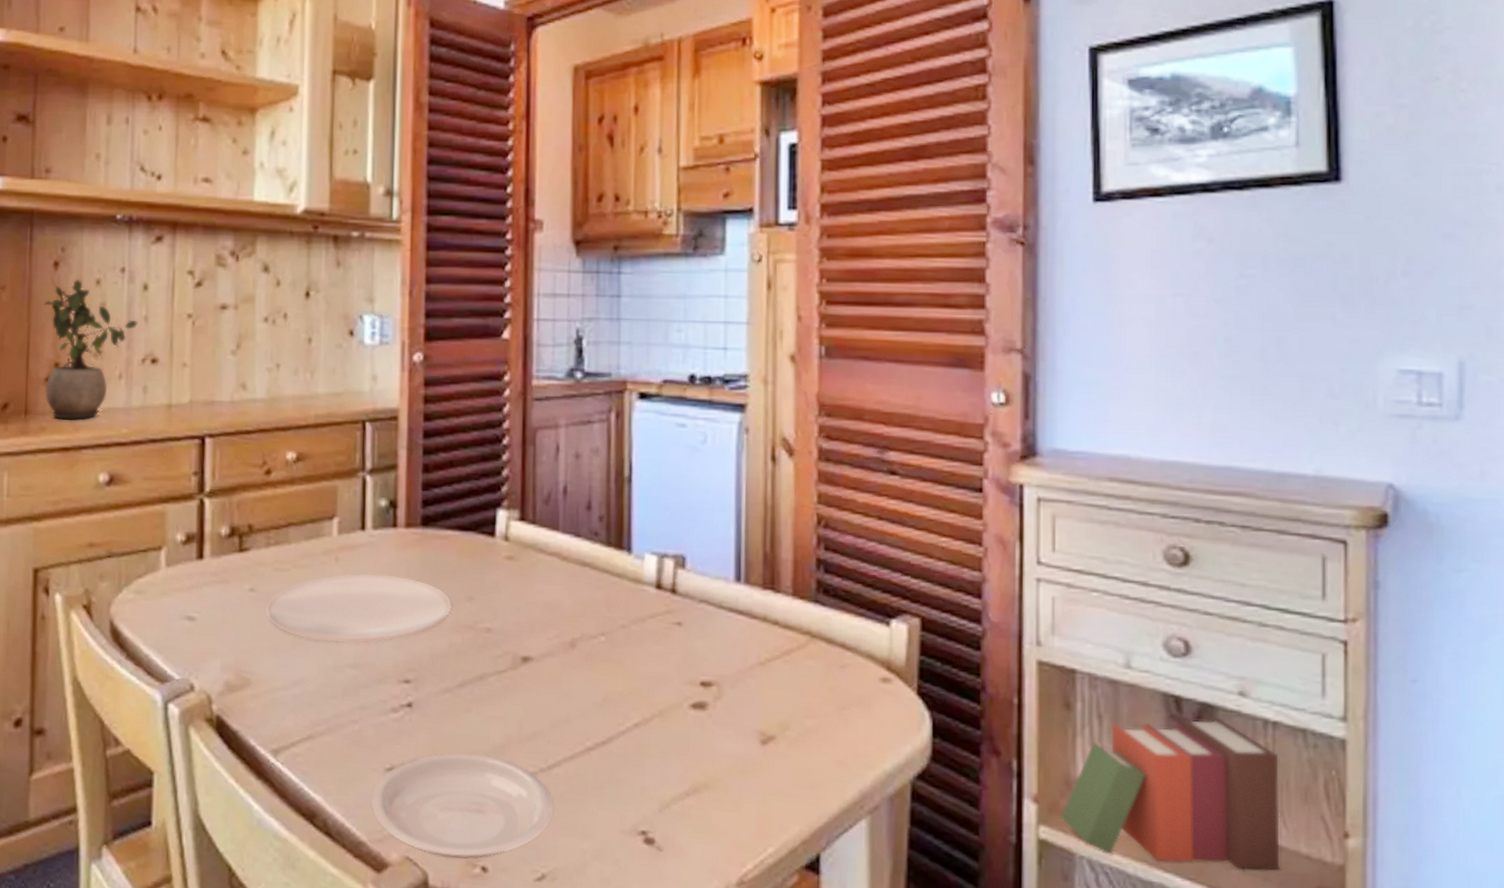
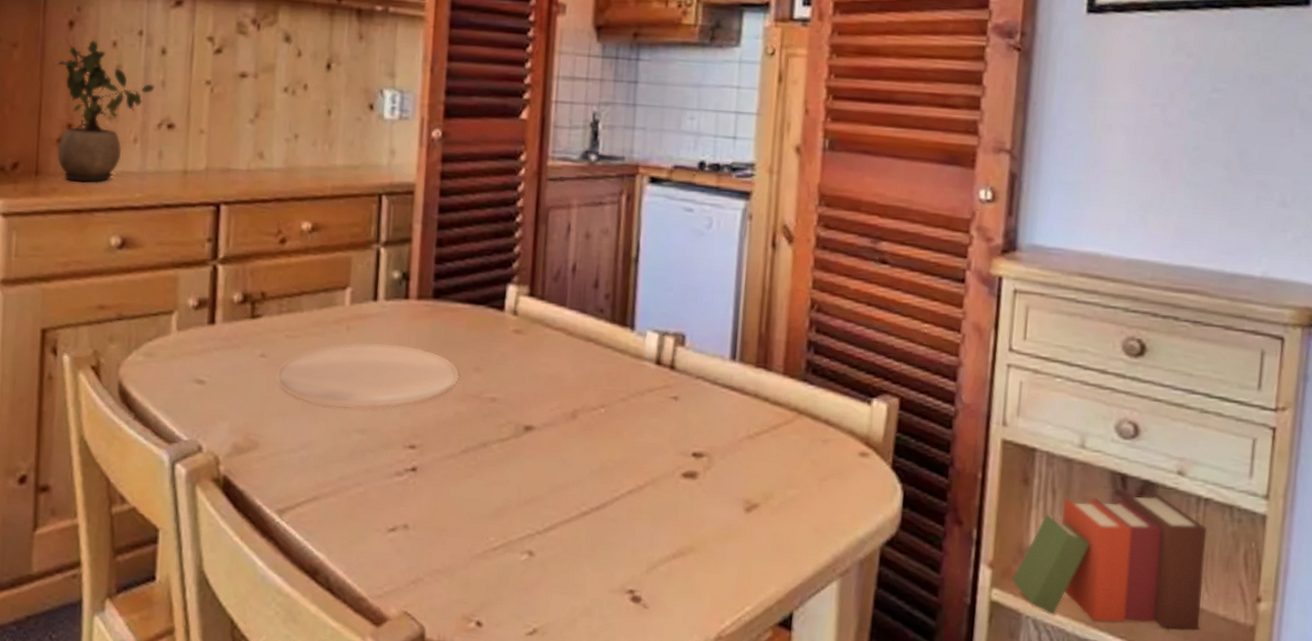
plate: present [371,752,554,859] -> none [373,514,548,614]

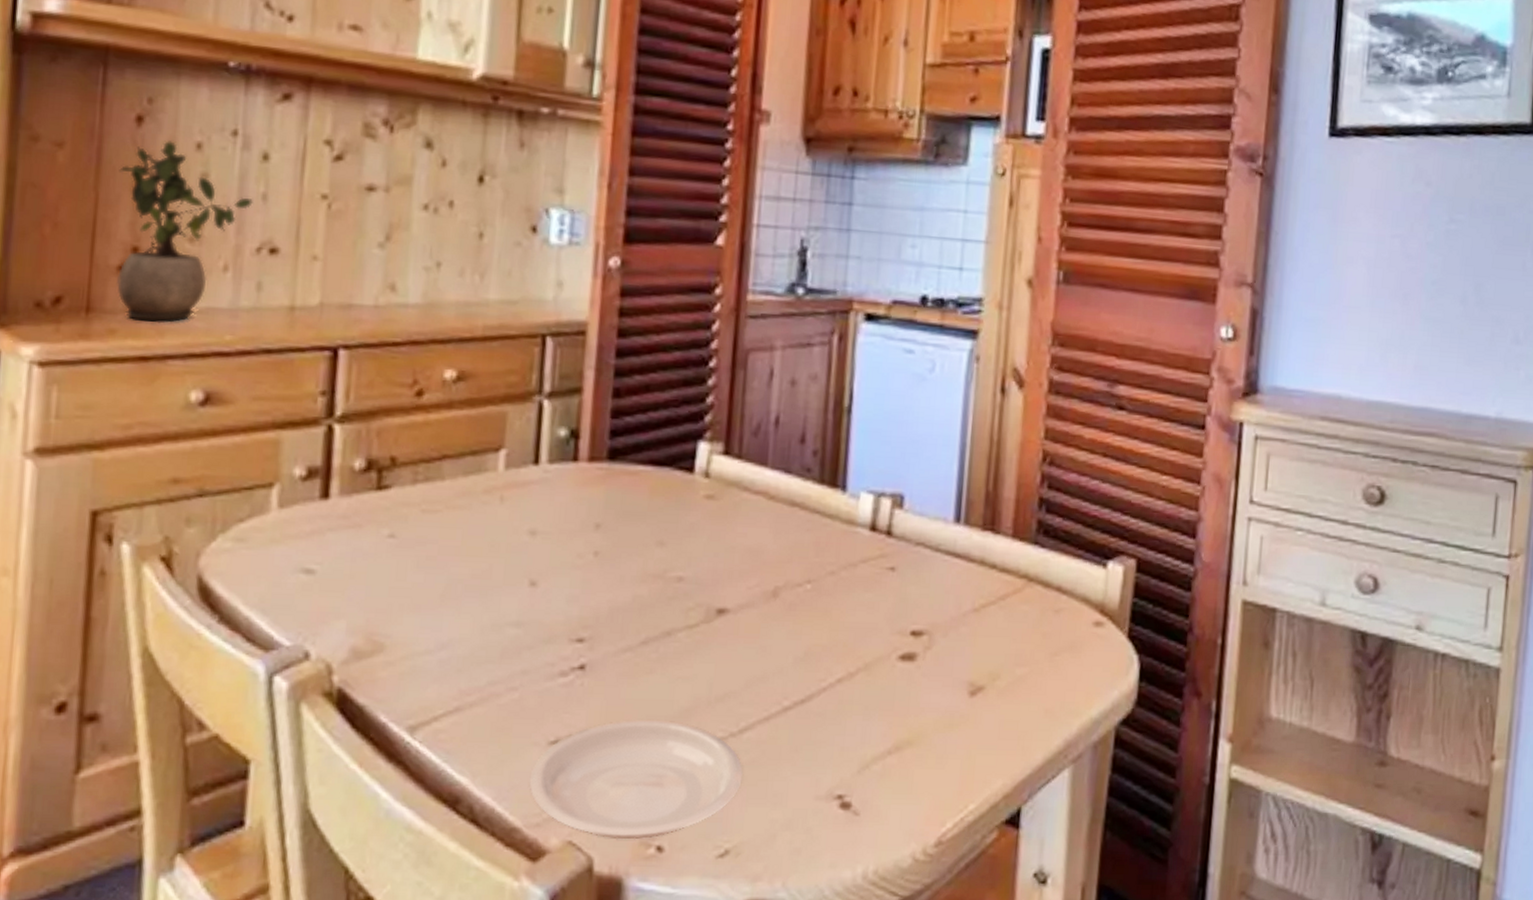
plate: present [275,342,460,410] -> none [407,515,640,598]
plate: none [373,514,548,614] -> present [529,719,743,839]
books: present [1012,493,1207,630] -> none [1251,651,1444,796]

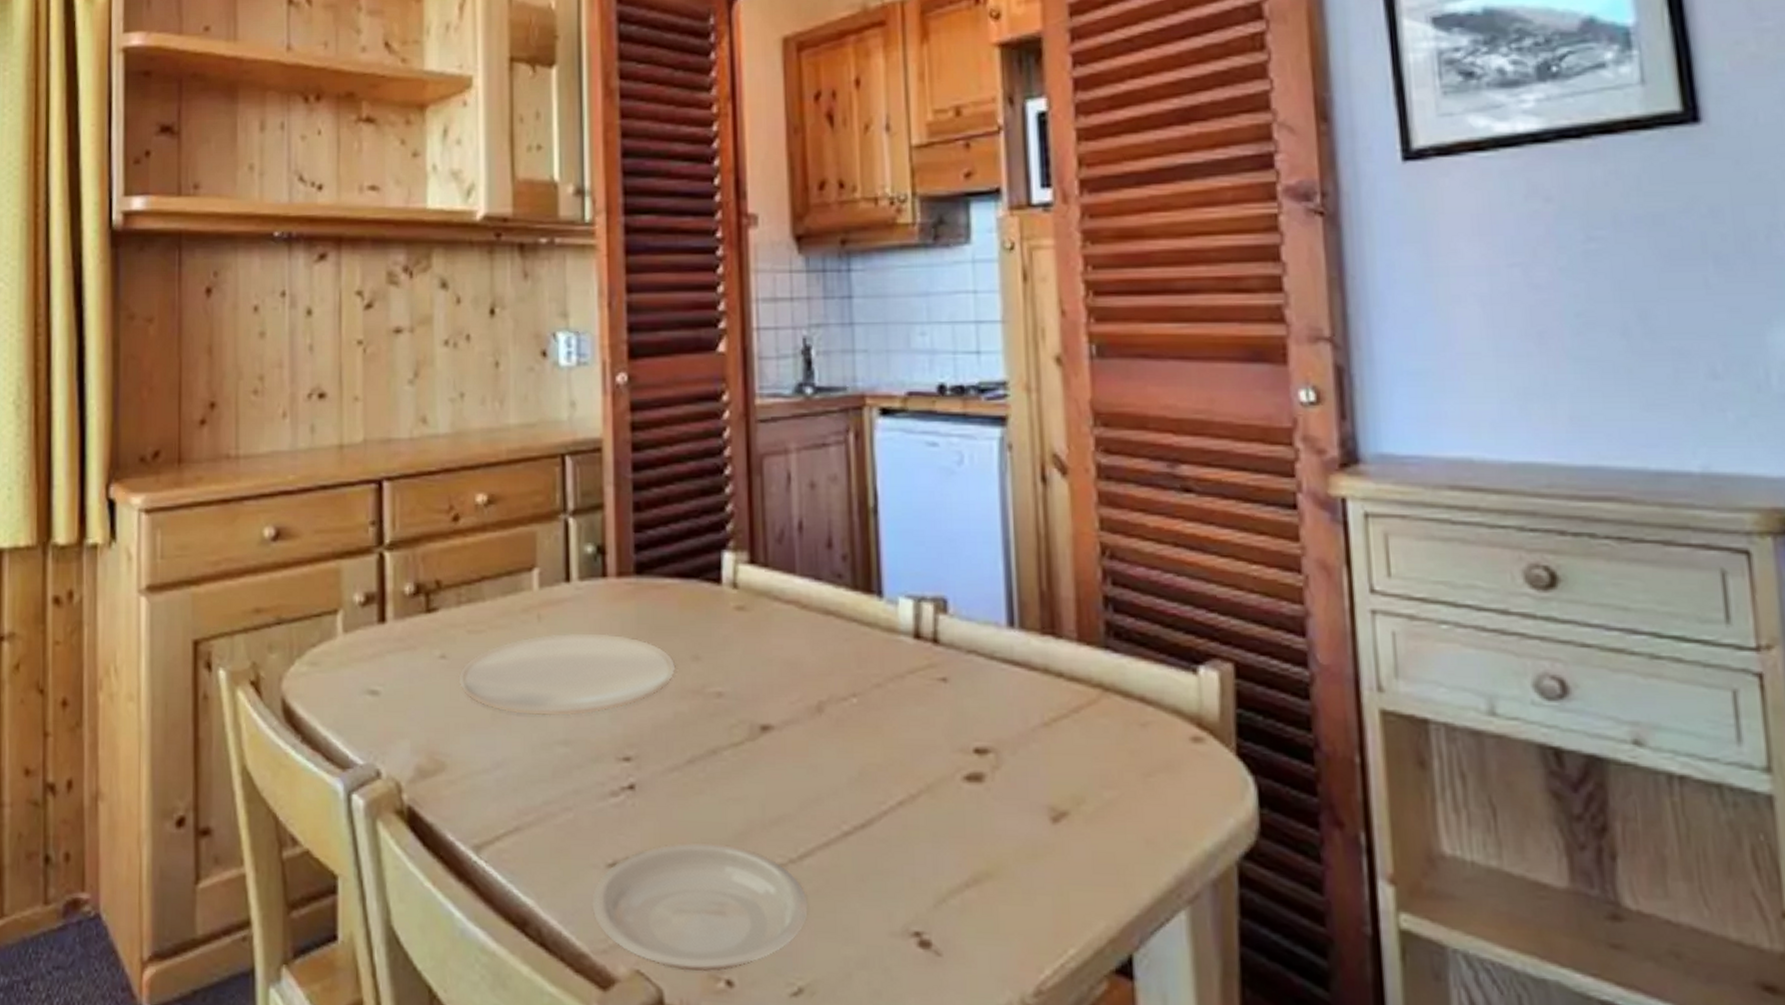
potted plant: present [117,141,253,324] -> none [196,307,302,469]
plate: none [407,515,640,598] -> present [458,633,676,716]

